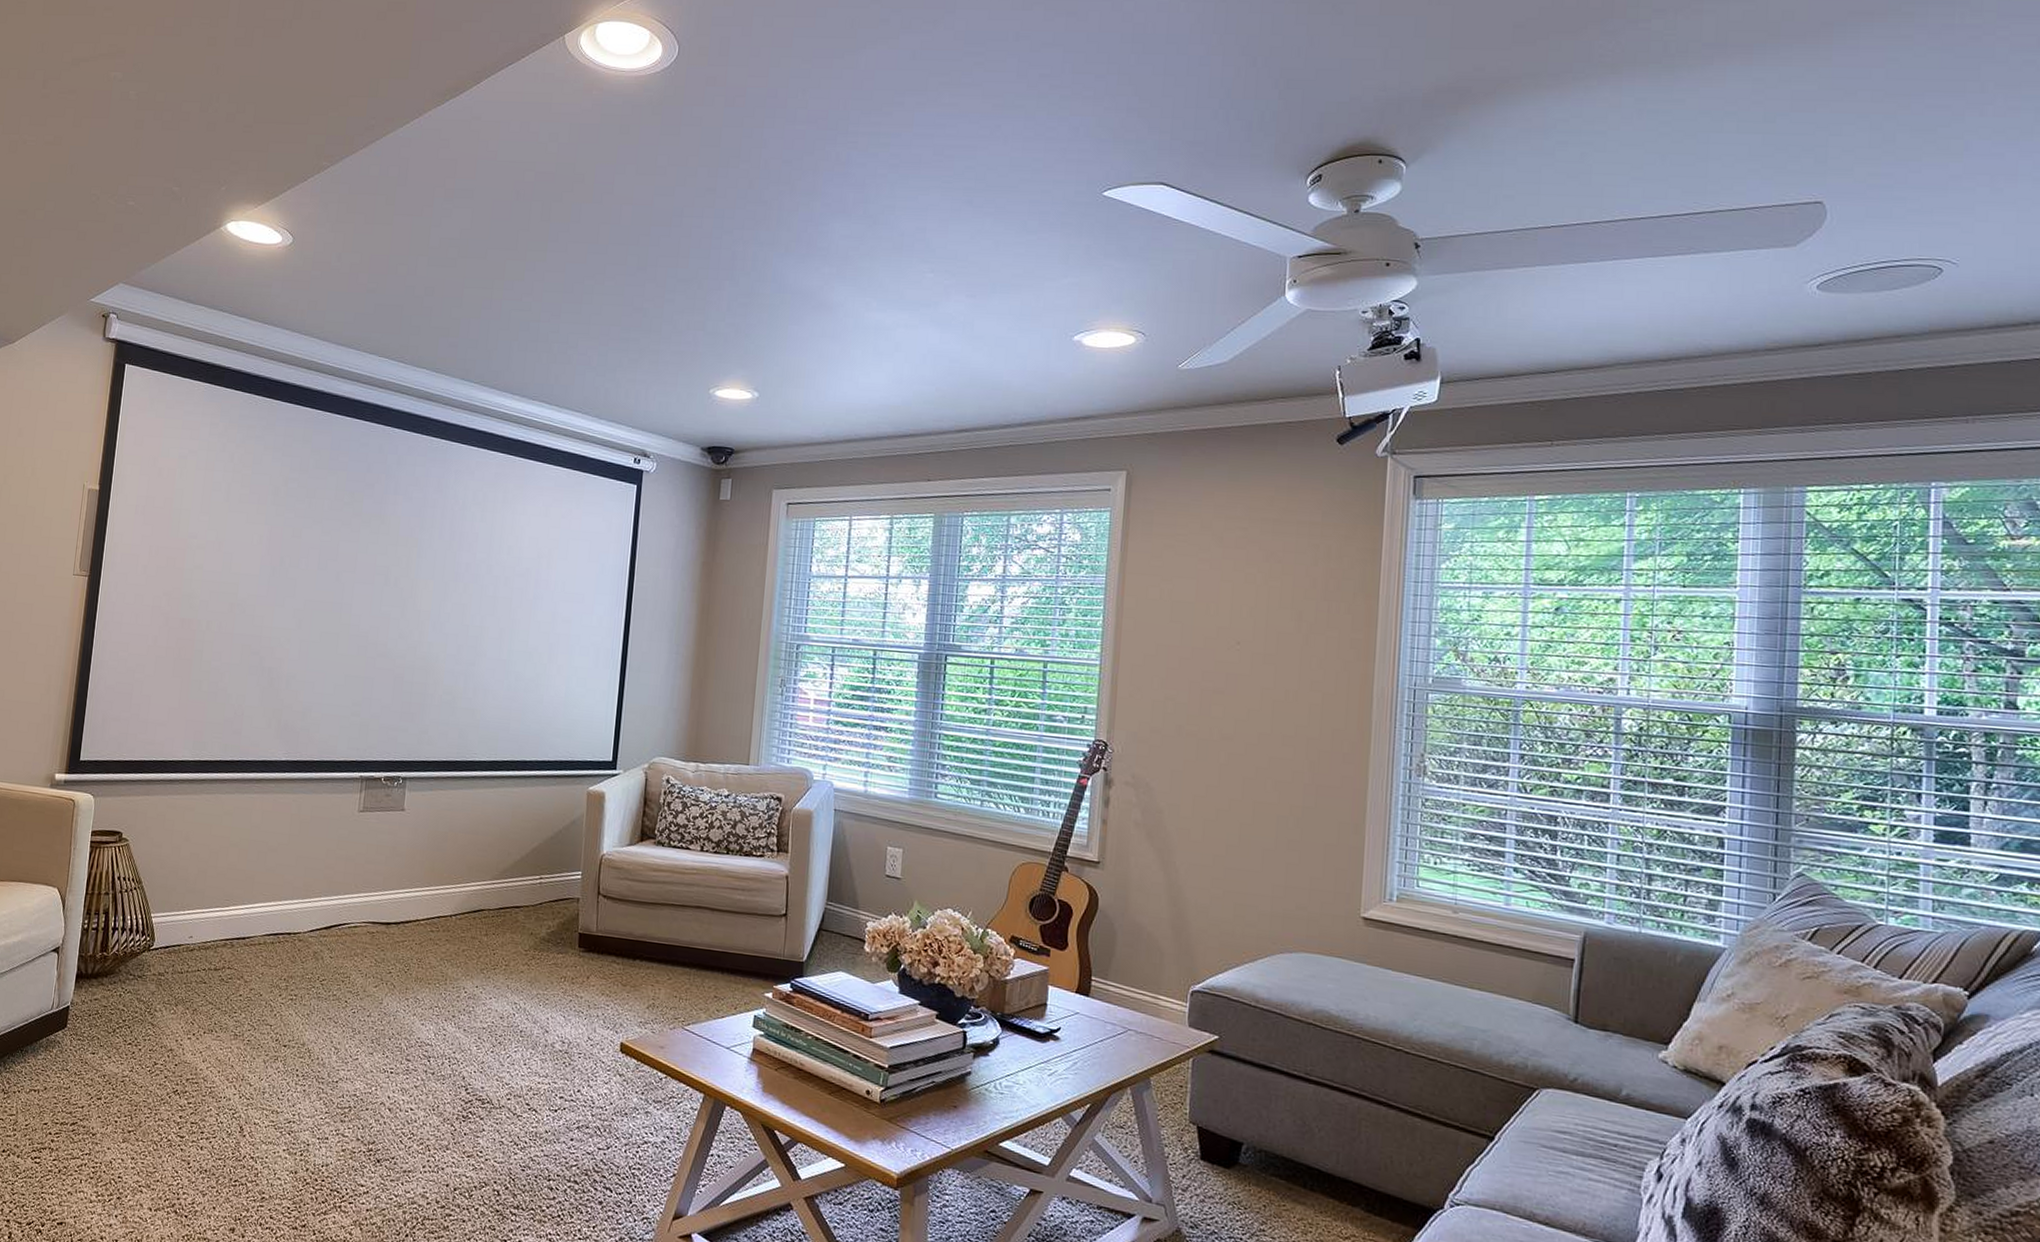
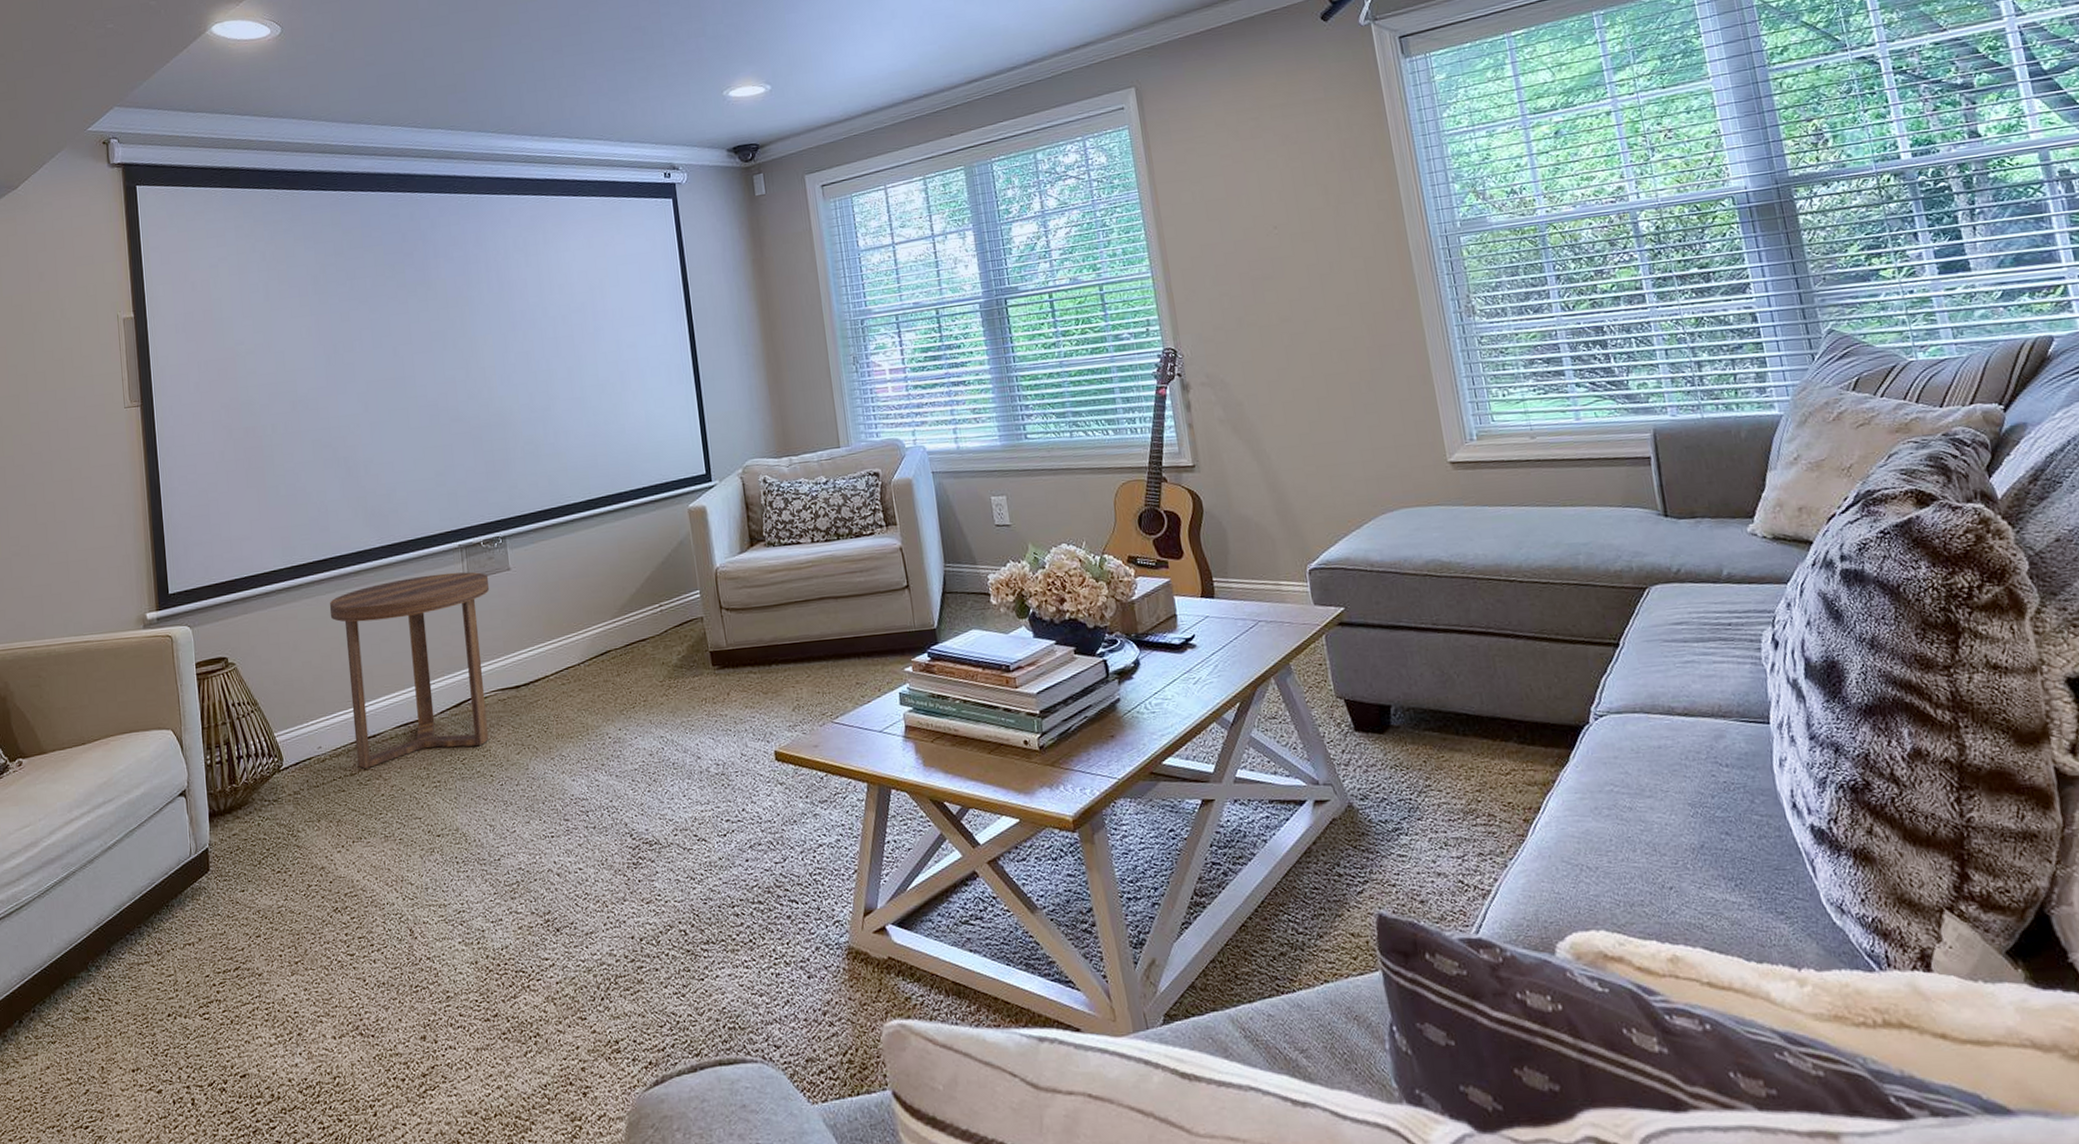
side table: none [222,795,382,971] -> present [329,571,490,768]

